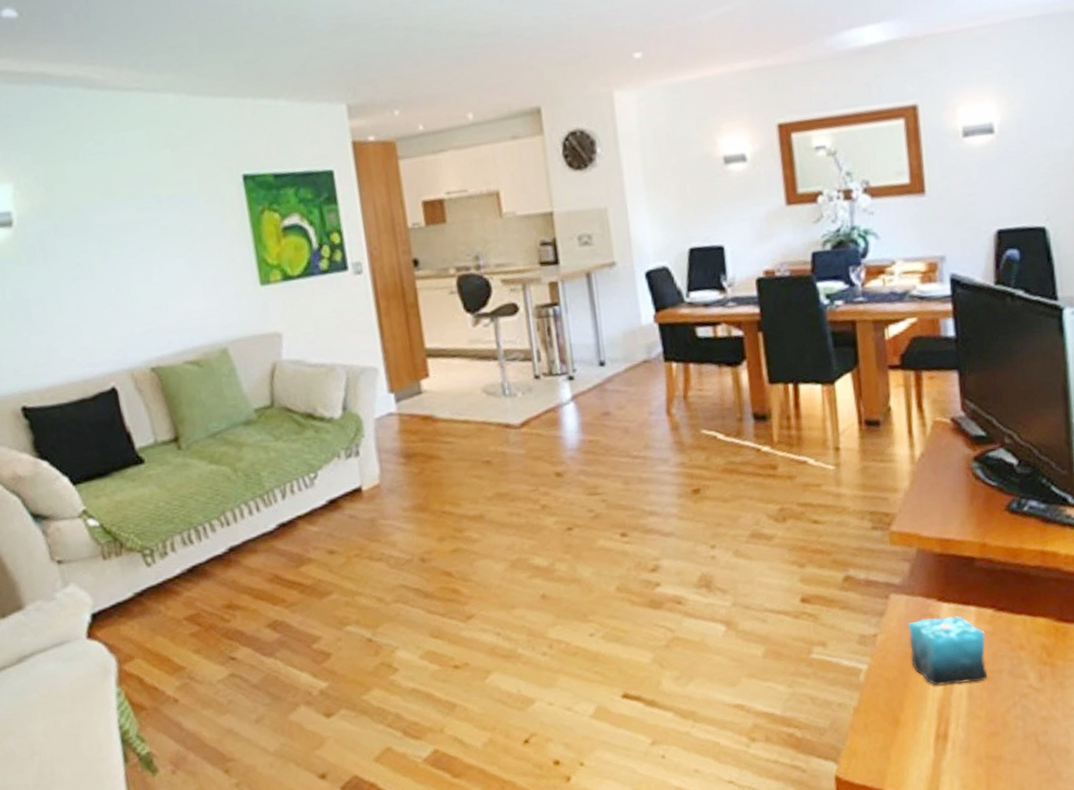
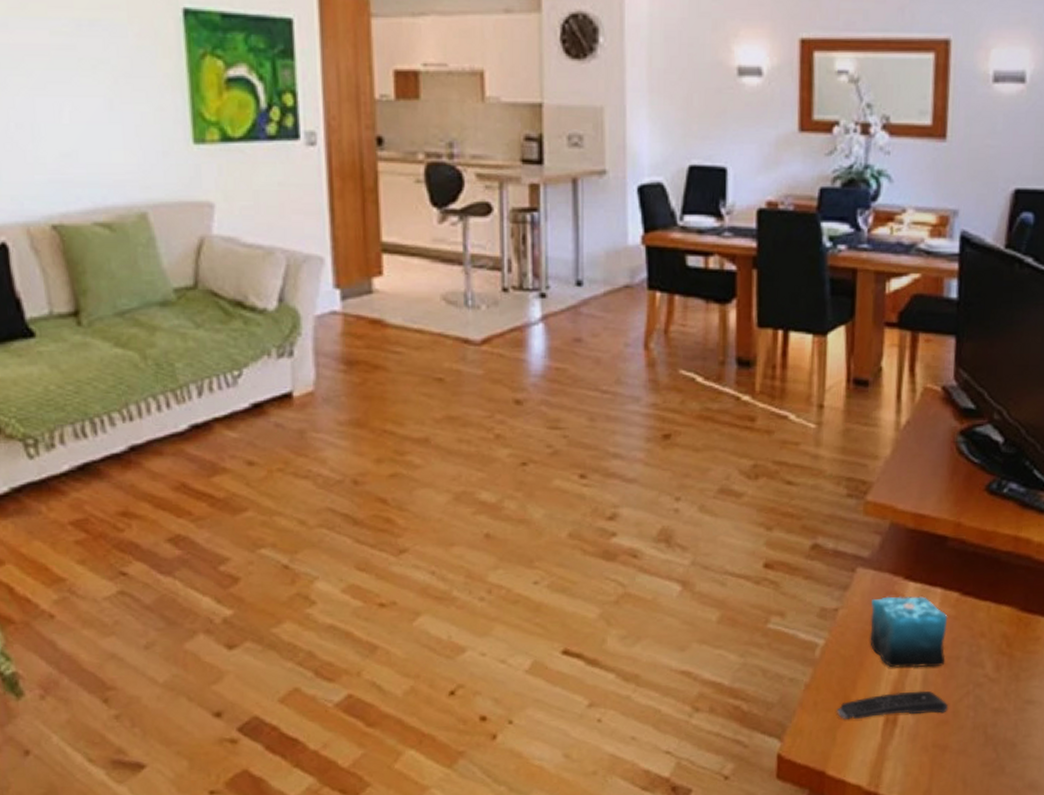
remote control: none [888,705,997,739] -> present [837,691,949,720]

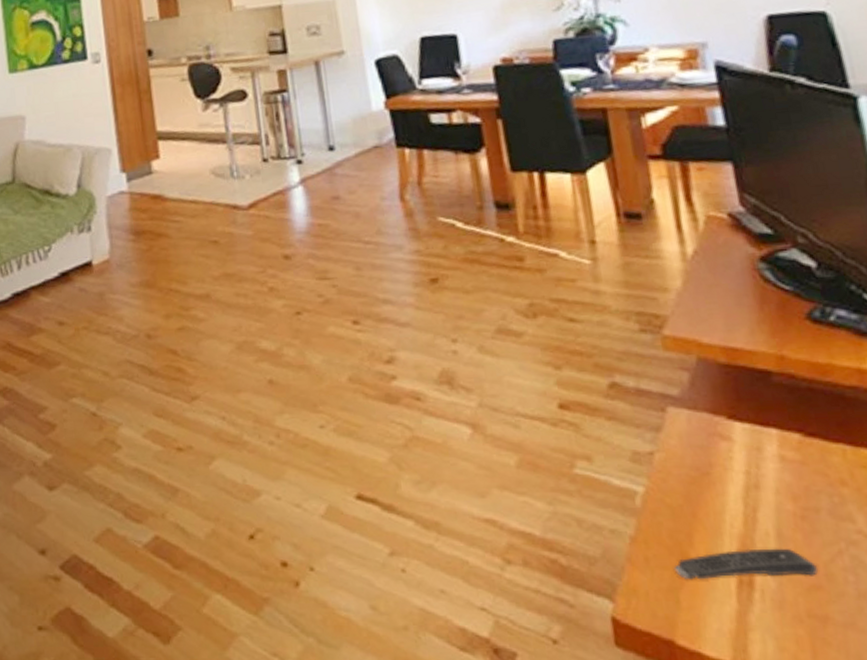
candle: present [870,595,948,668] -> none [692,437,802,521]

